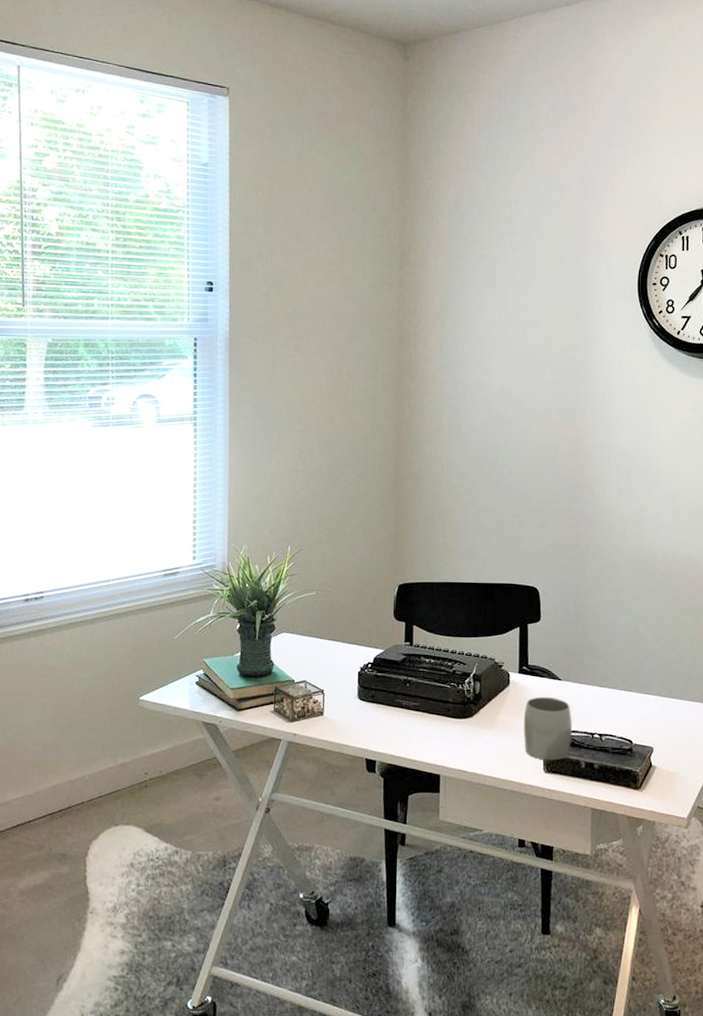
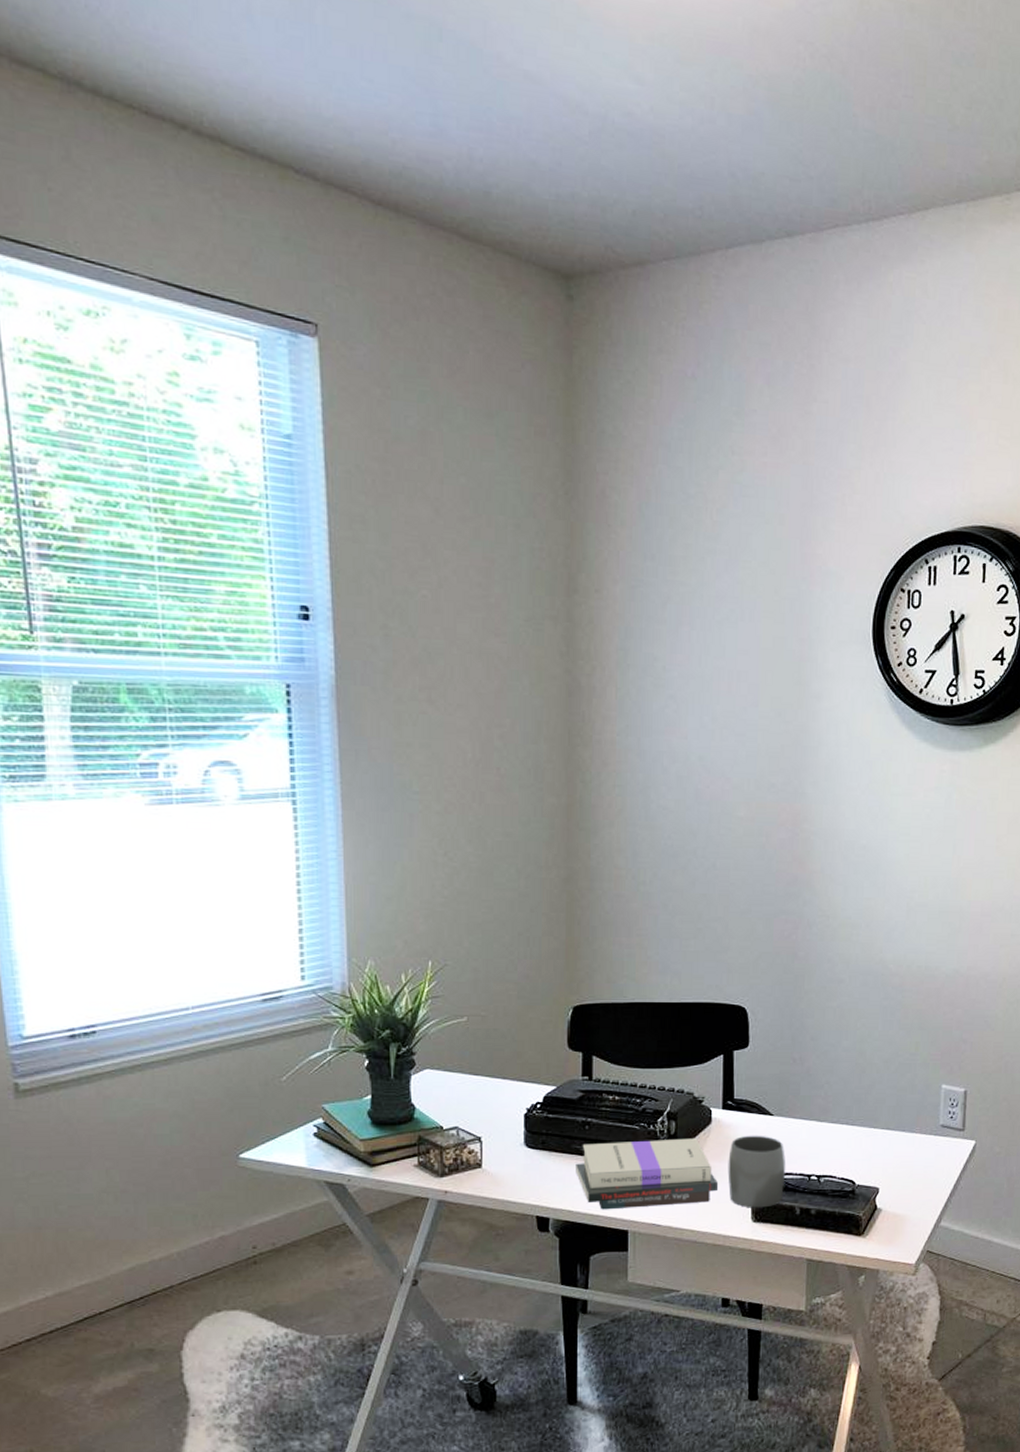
books: none [398,697,516,756] -> present [576,1138,719,1210]

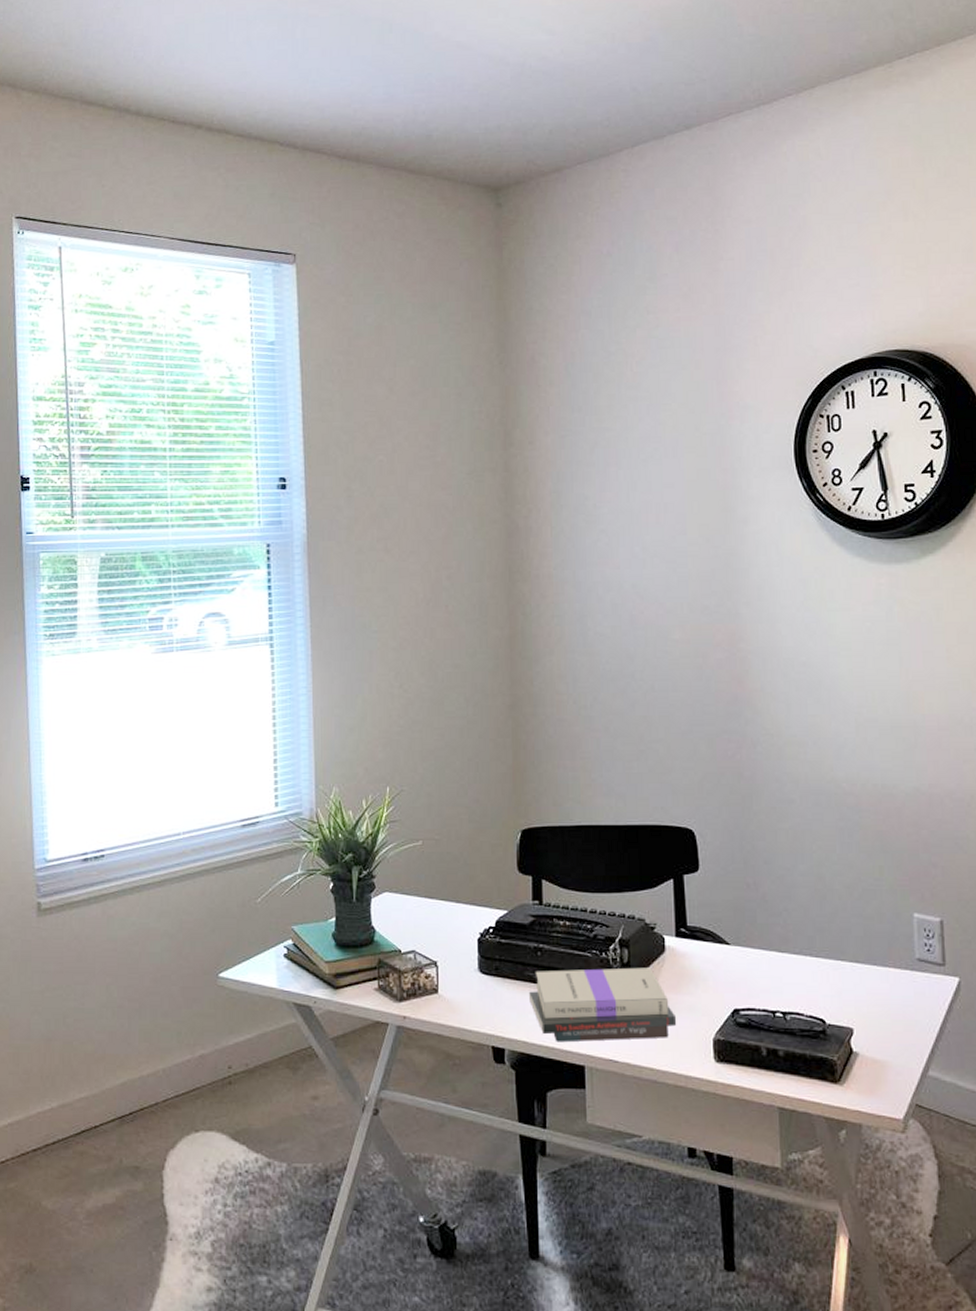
mug: present [727,1135,786,1208] -> none [685,965,748,1047]

